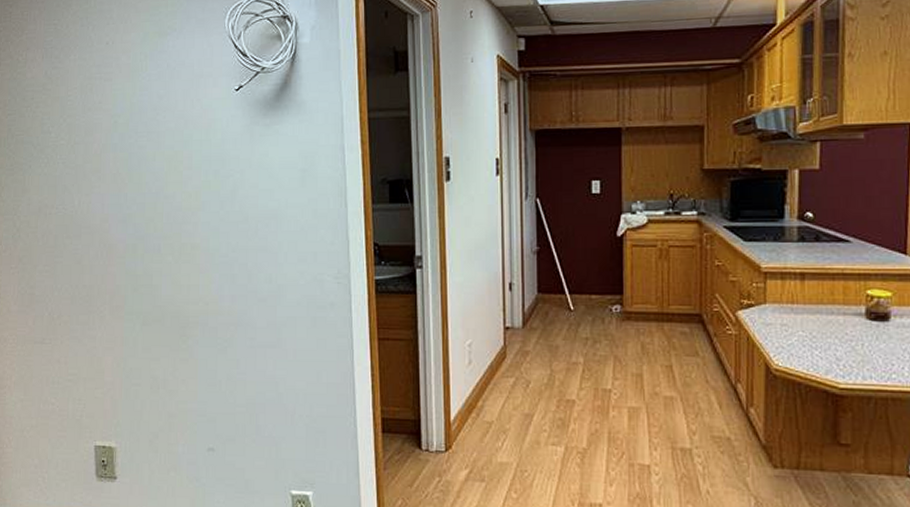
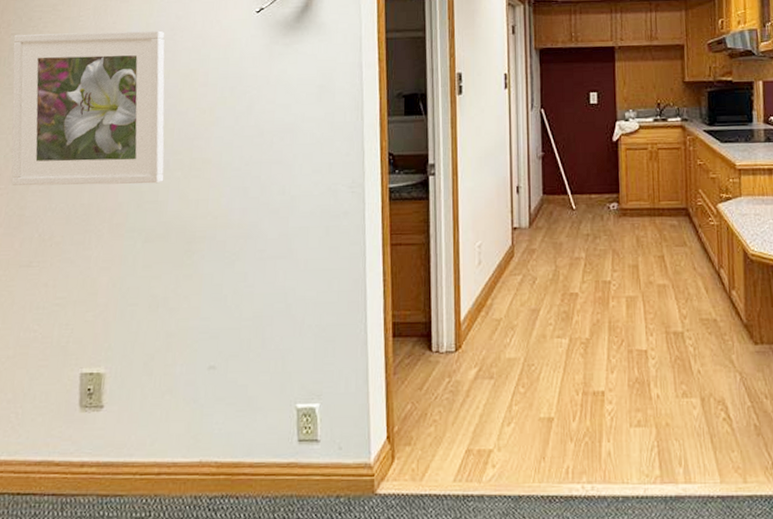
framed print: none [10,110,157,268] -> present [11,30,165,186]

